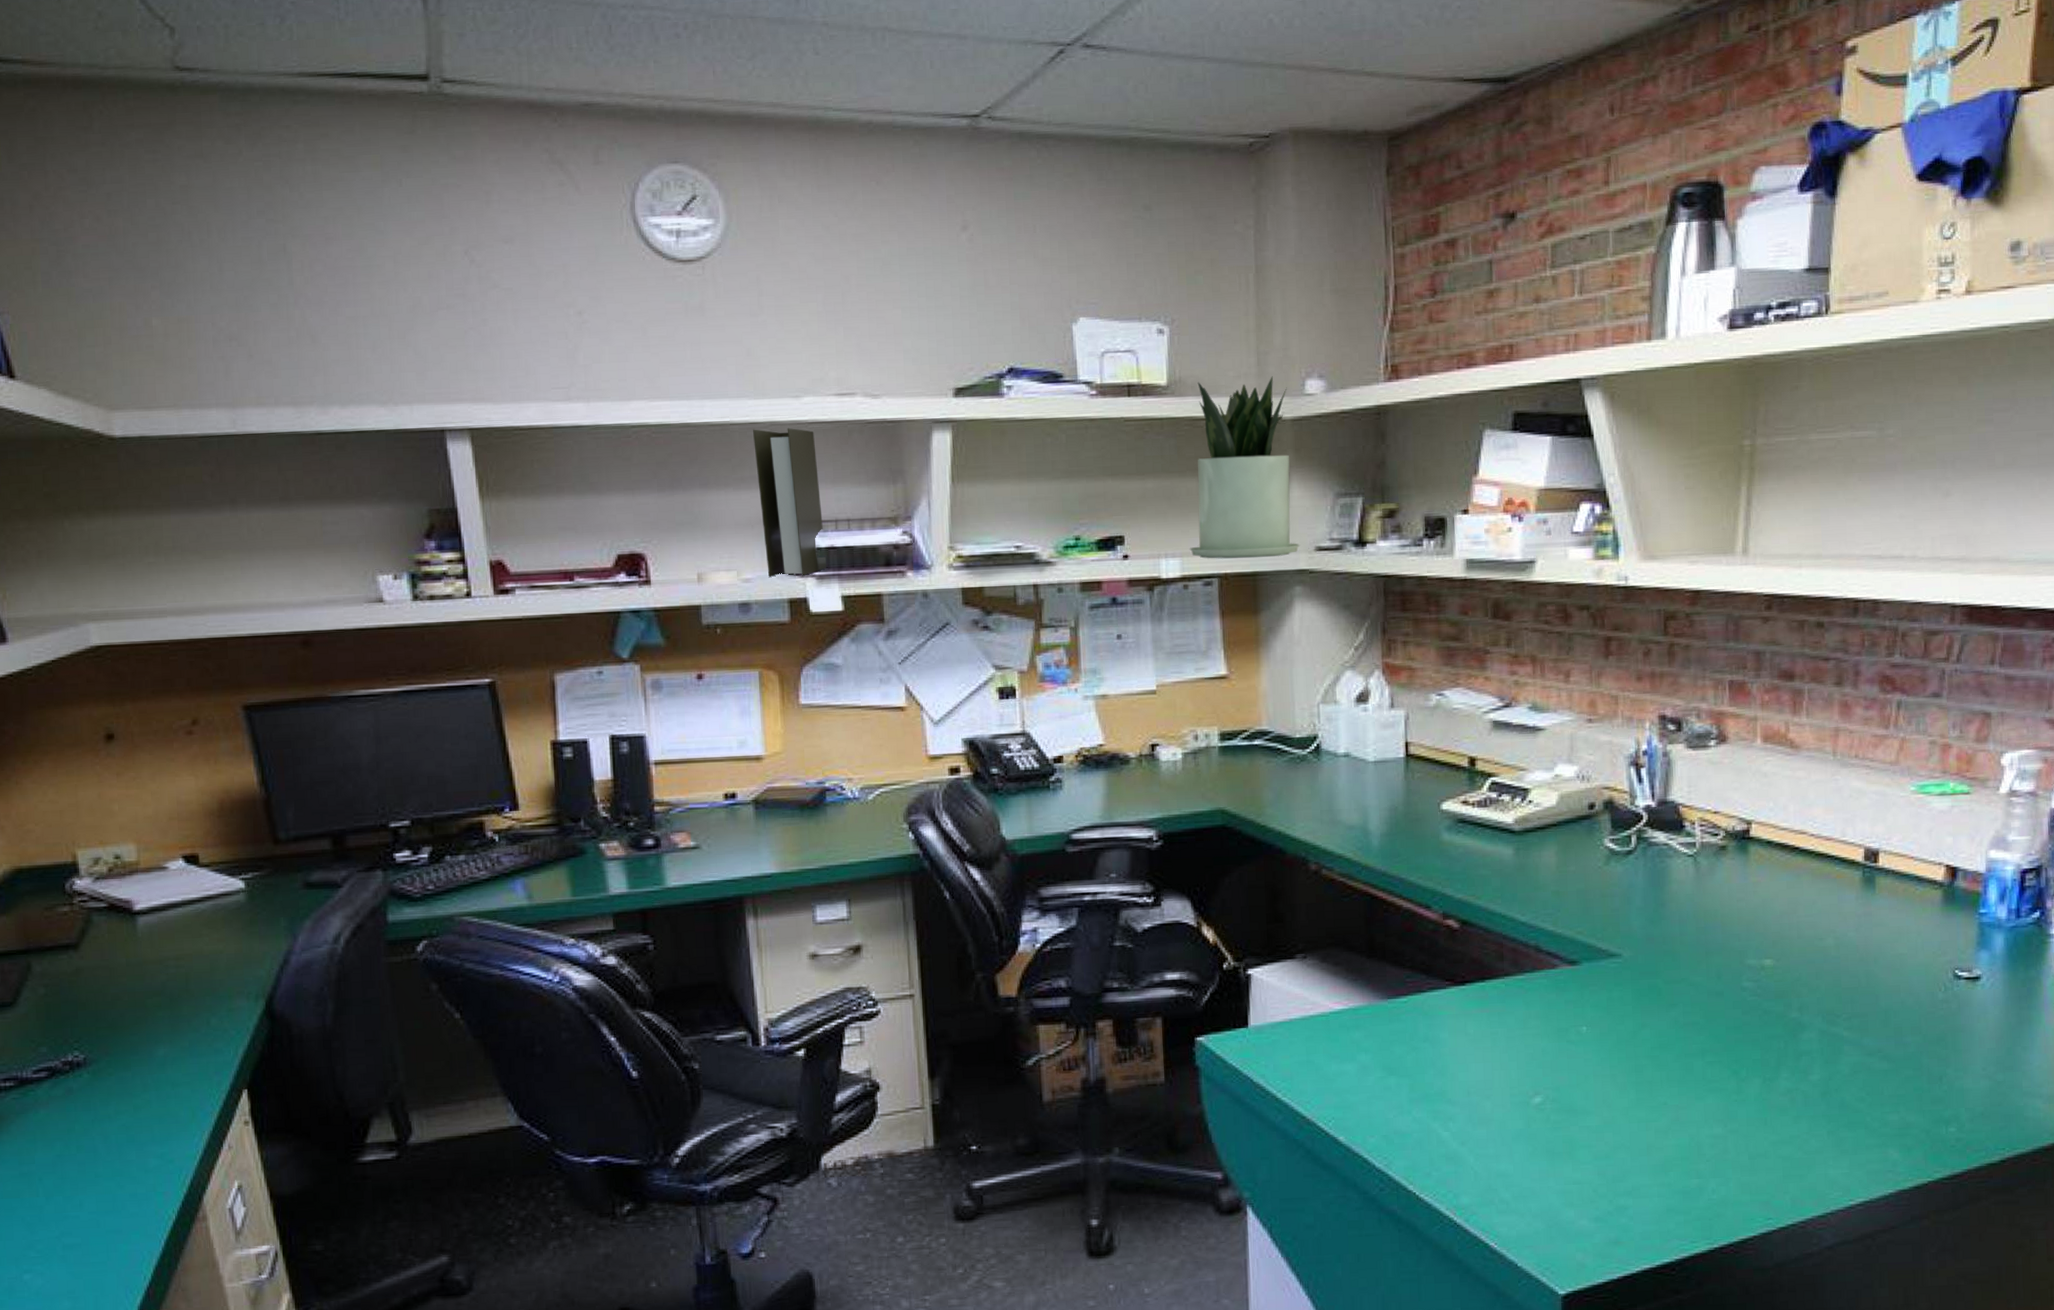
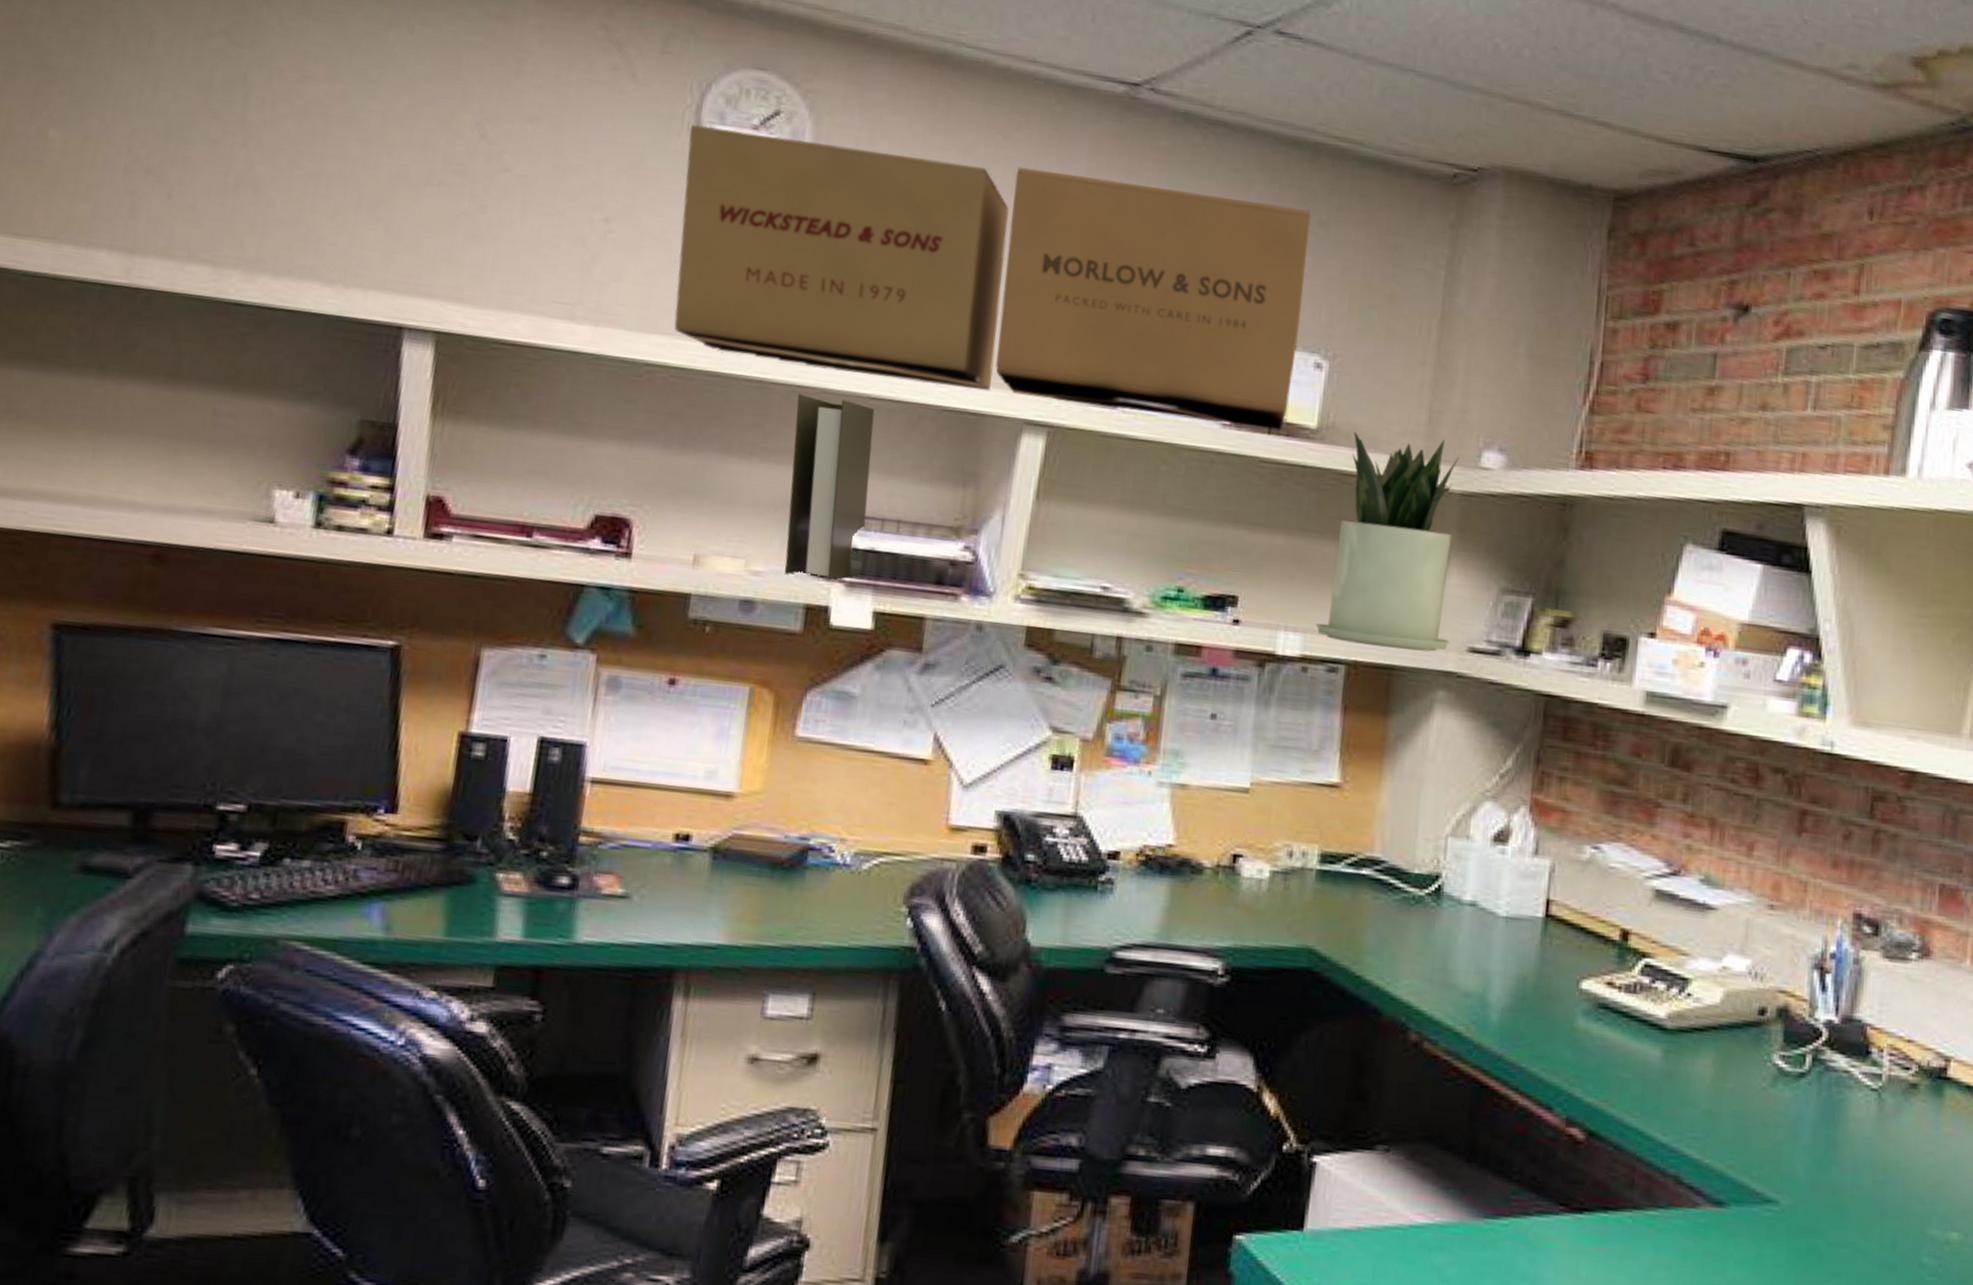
box: none [628,212,902,407] -> present [674,124,1009,392]
box: none [891,198,1141,400] -> present [995,167,1311,431]

